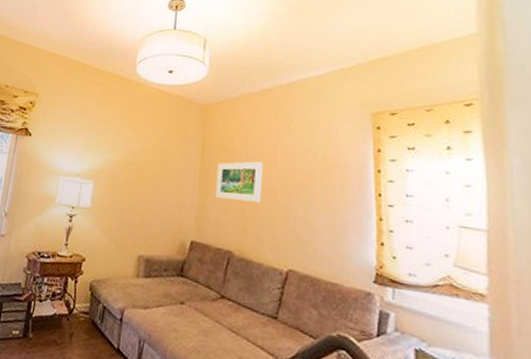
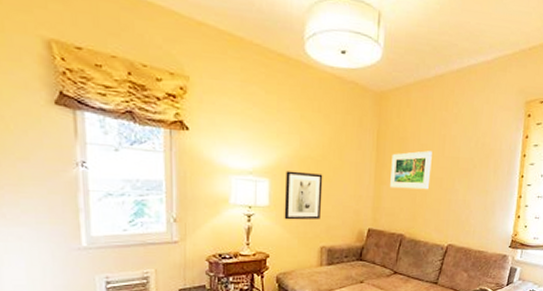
wall art: none [104,175,146,226] -> present [284,171,323,220]

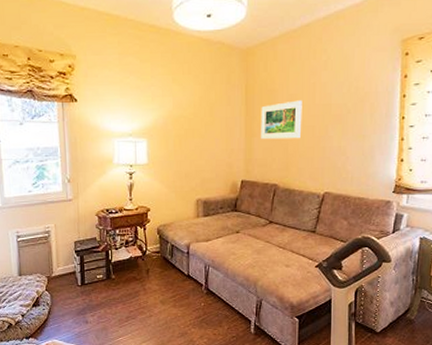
wall art: present [284,171,323,220] -> none [161,130,196,176]

